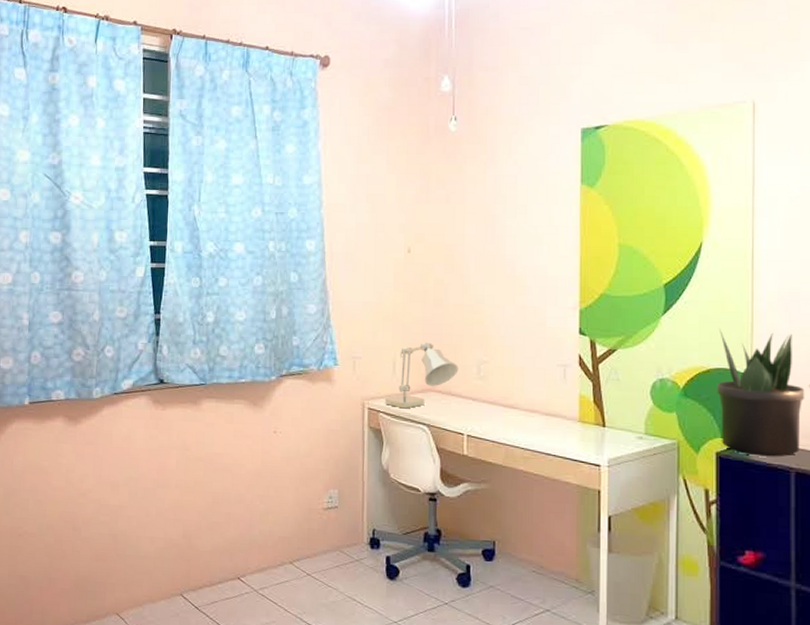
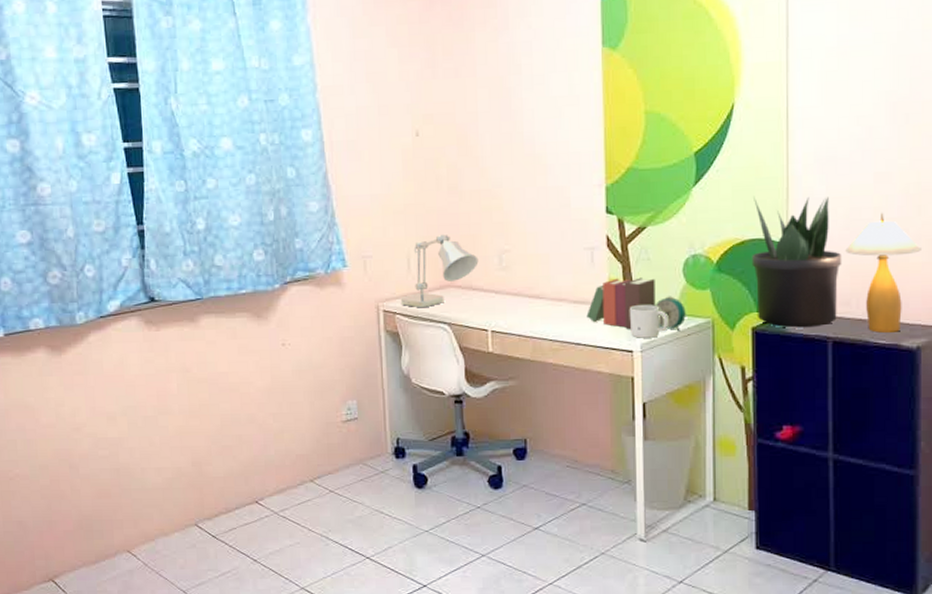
books: none [557,395,624,444] -> present [586,277,656,329]
mug: none [597,422,636,454] -> present [629,305,669,338]
alarm clock: none [623,416,652,449] -> present [656,296,686,330]

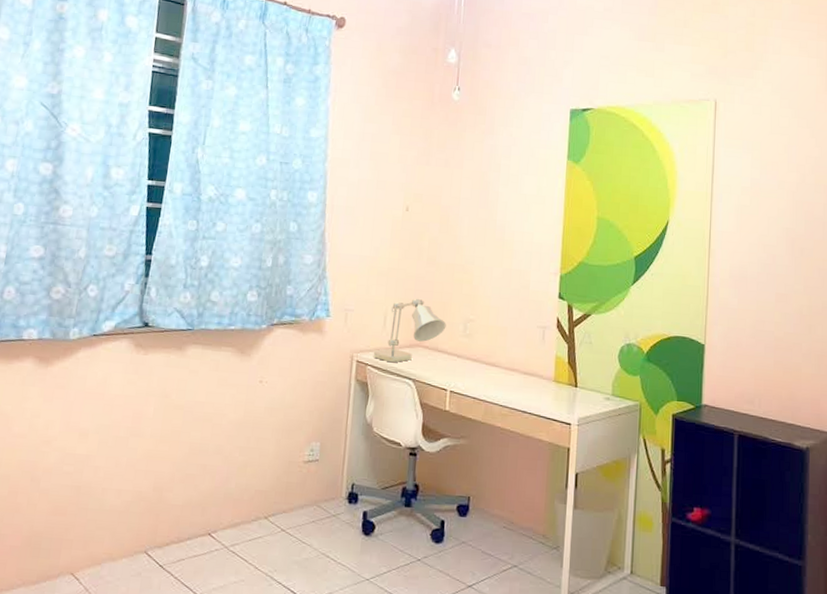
books: present [586,277,656,329] -> none [534,356,595,404]
mug: present [629,305,669,338] -> none [570,382,604,414]
alarm clock: present [656,296,686,330] -> none [593,377,618,410]
planter: present [751,196,842,328] -> none [675,300,749,421]
table lamp: present [845,212,921,334] -> none [751,327,811,433]

